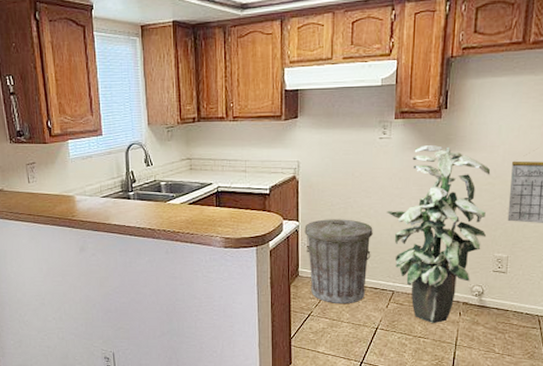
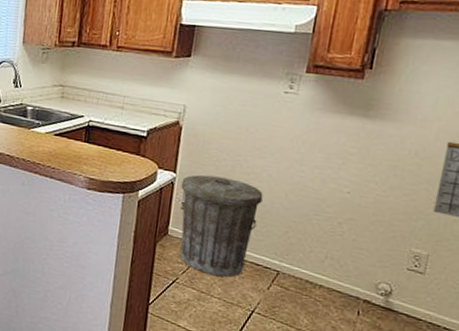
indoor plant: present [386,145,491,323] -> none [281,107,419,319]

